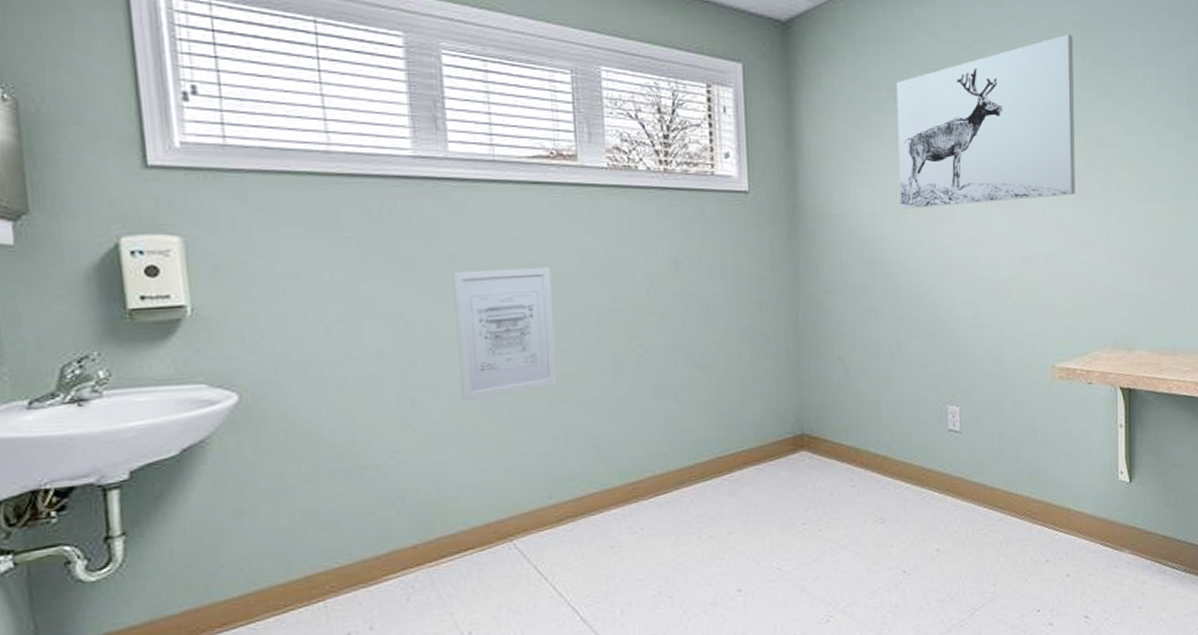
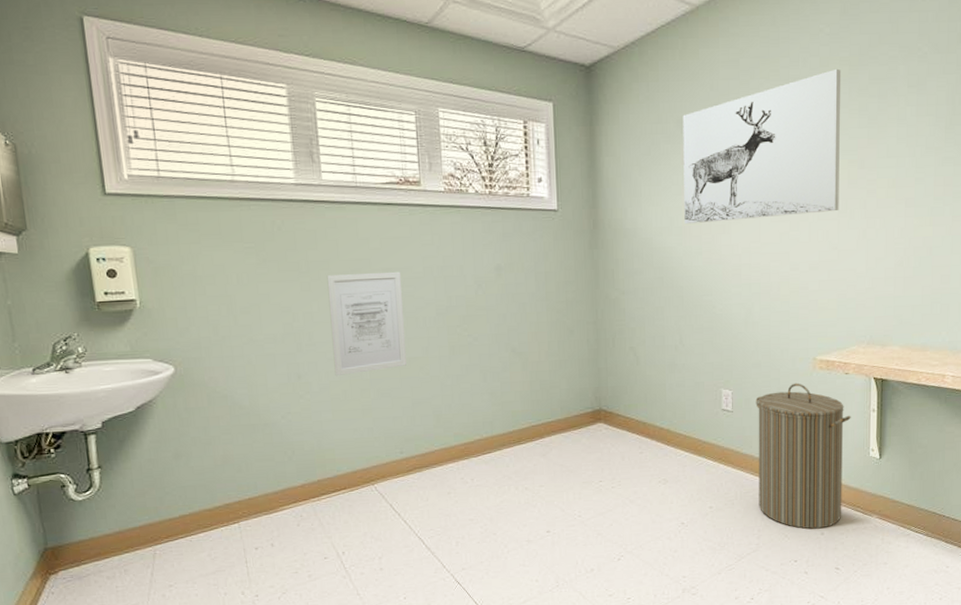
laundry hamper: none [987,395,1096,571] -> present [755,383,851,529]

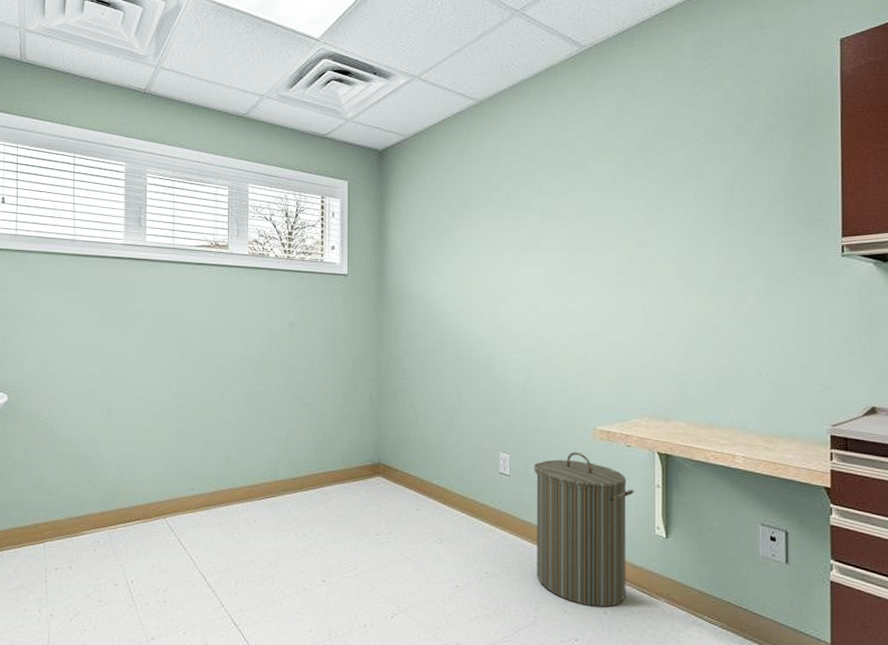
wall art: present [327,271,407,377] -> none [140,323,206,414]
wall art: present [683,68,841,225] -> none [465,155,618,293]

